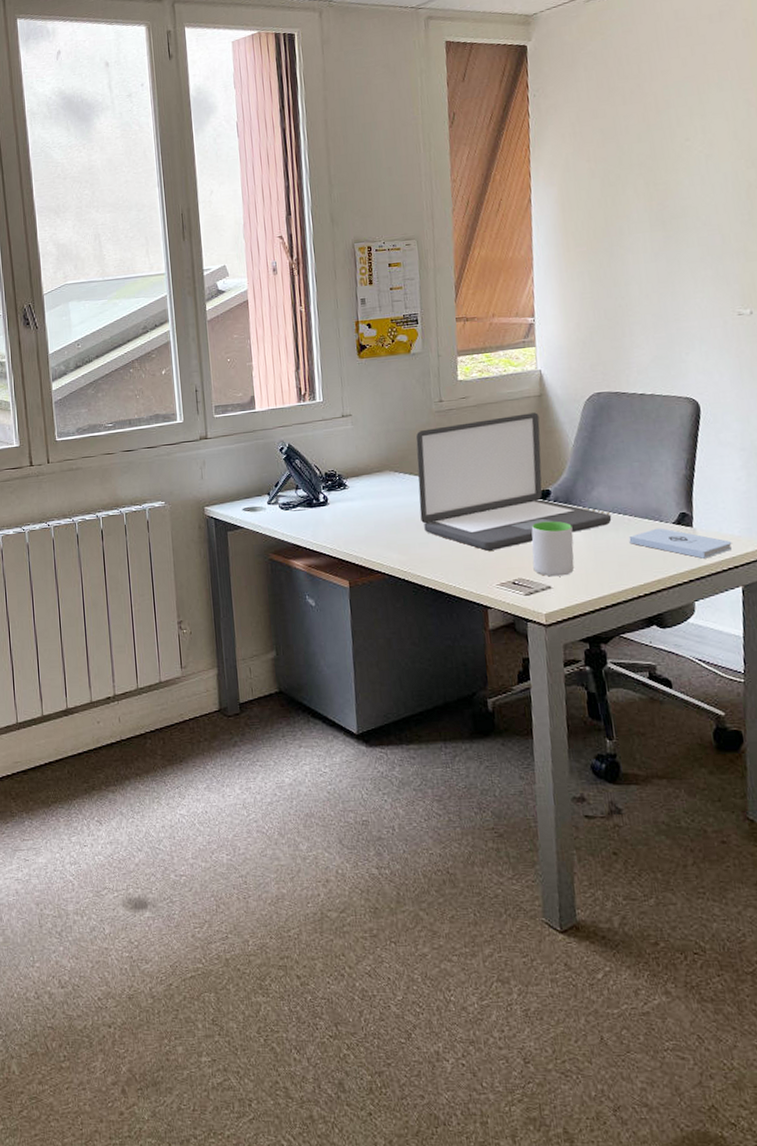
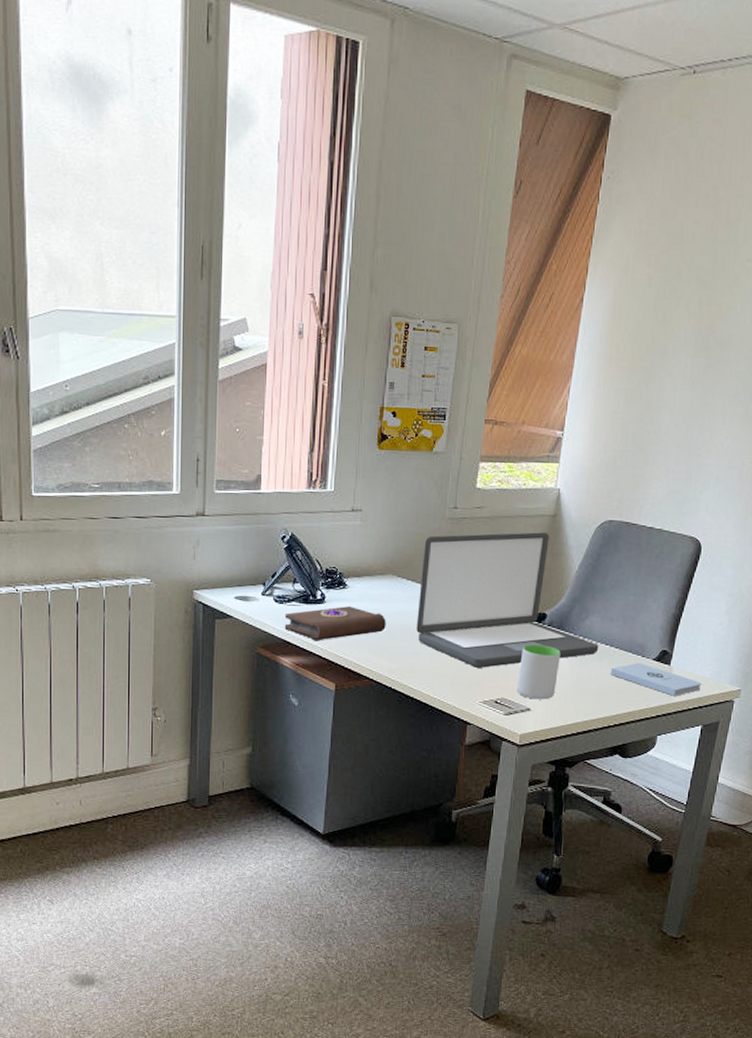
book: none [291,505,391,542] -> present [284,606,386,641]

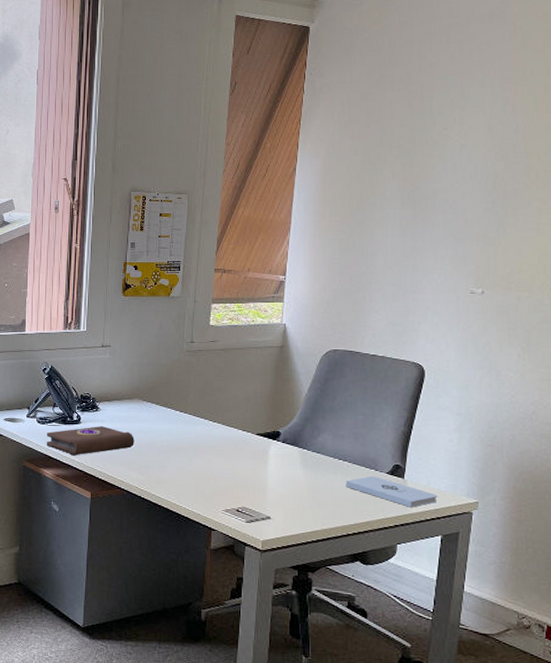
laptop: present [416,532,599,668] -> none [161,361,332,480]
mug: present [517,644,561,700] -> none [257,459,296,509]

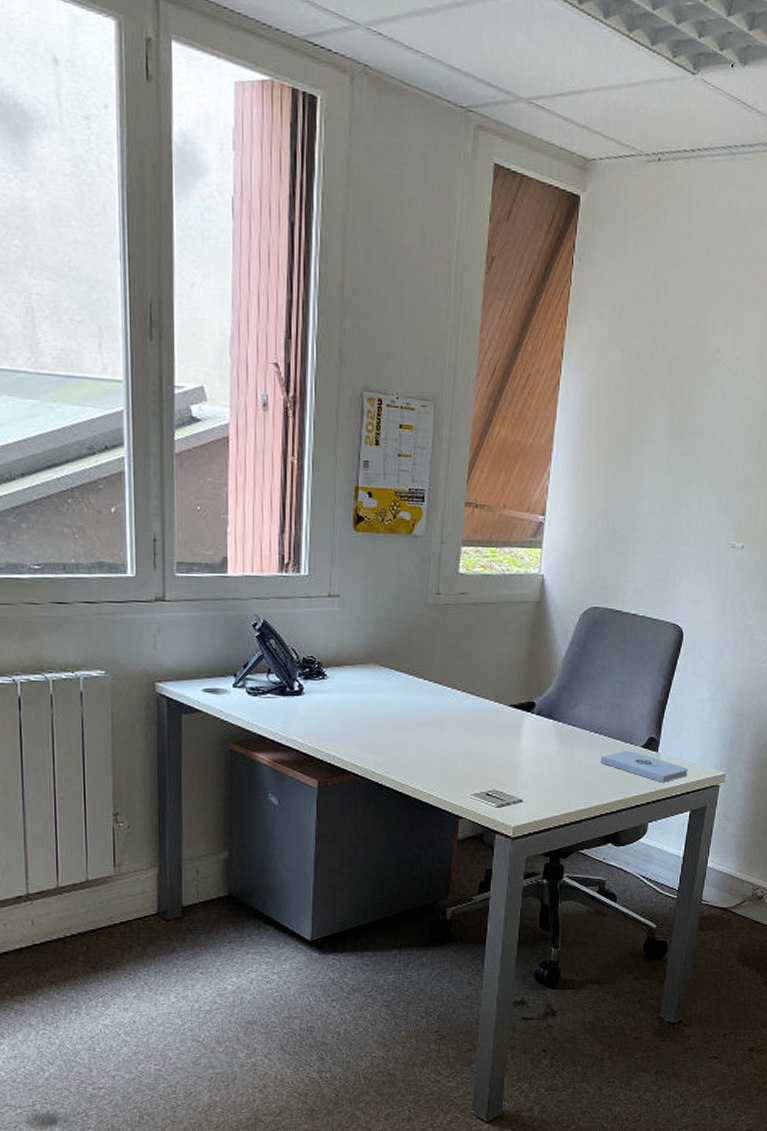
book: present [46,426,134,456] -> none [259,698,370,736]

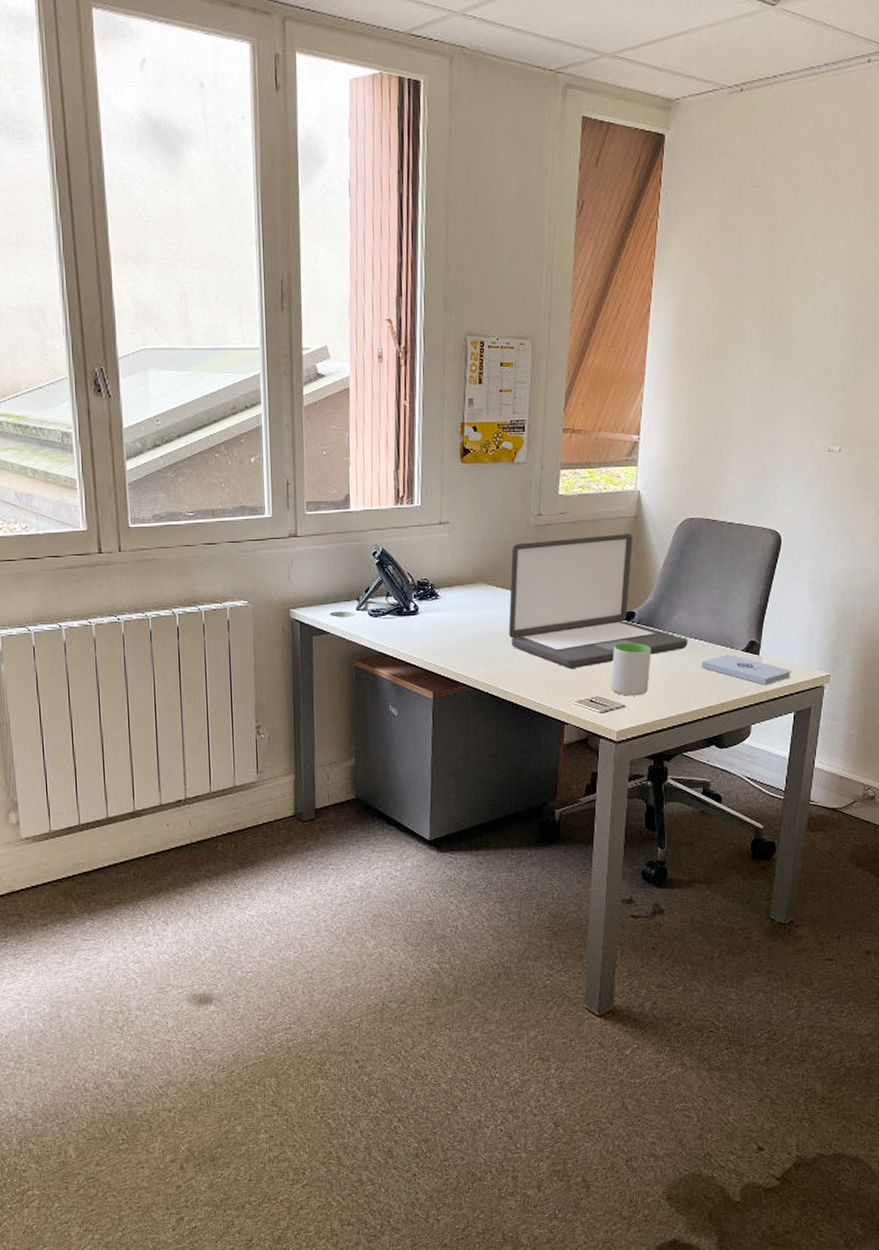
laptop: none [402,619,588,759] -> present [509,534,688,668]
mug: none [508,734,551,790] -> present [611,642,651,696]

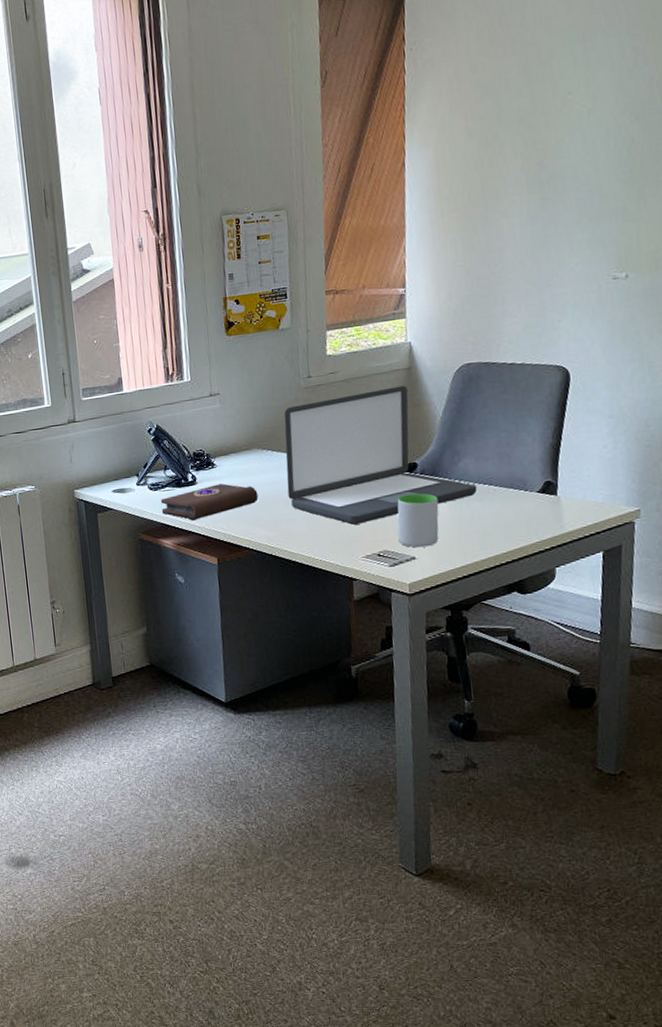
book: none [380,616,479,652] -> present [160,483,259,521]
notepad: present [701,654,791,685] -> none [493,497,595,526]

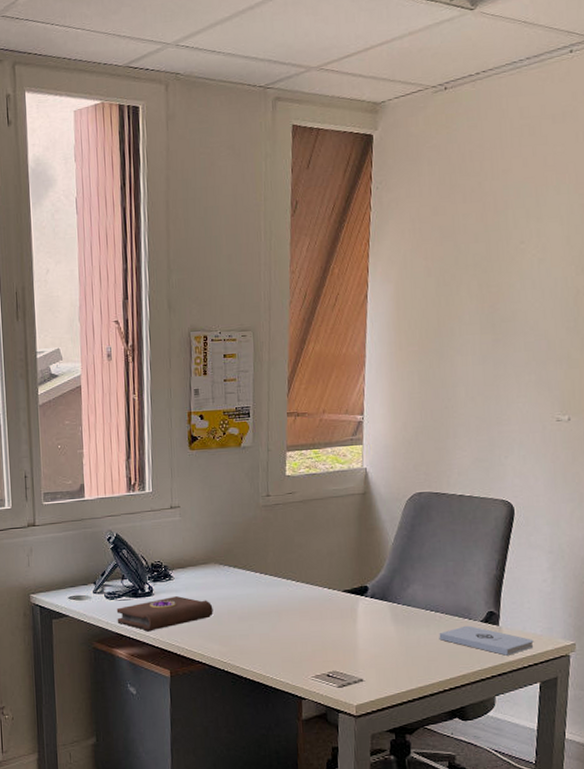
laptop: present [284,385,477,525] -> none [242,510,424,644]
mug: present [397,493,439,548] -> none [347,616,387,670]
notepad: none [493,497,595,526] -> present [439,625,534,656]

